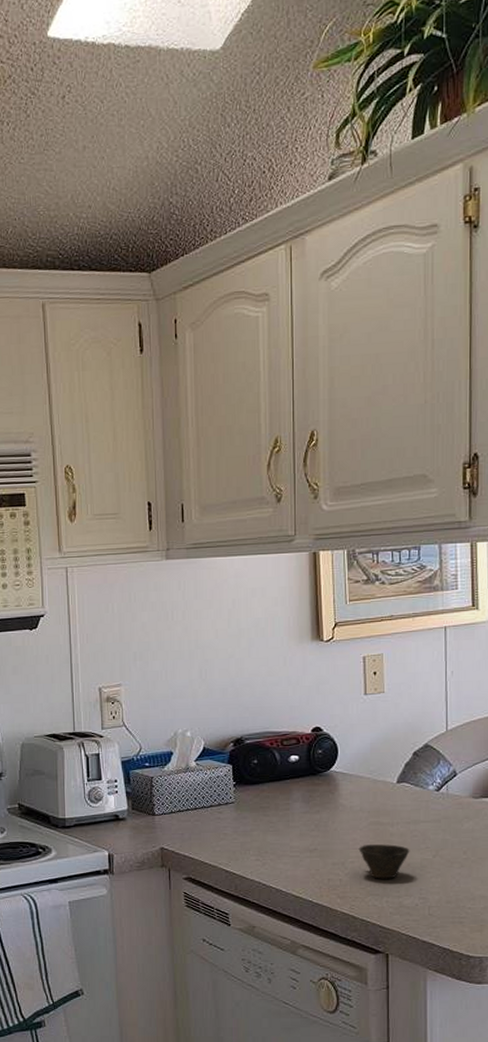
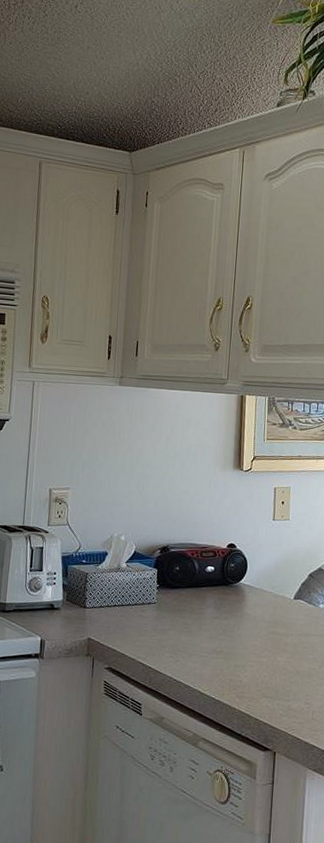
cup: present [358,844,410,879] -> none [257,651,301,684]

